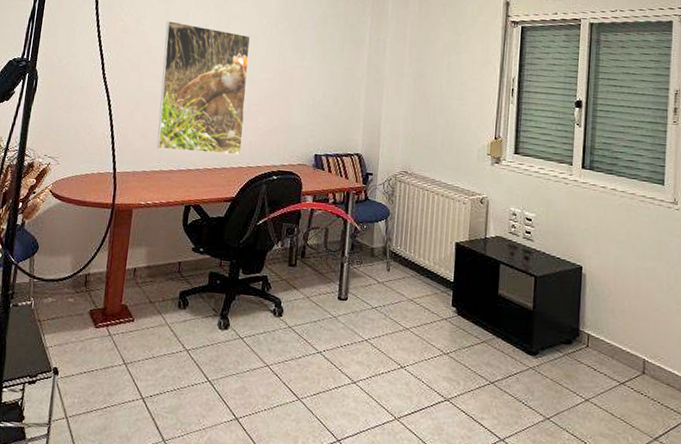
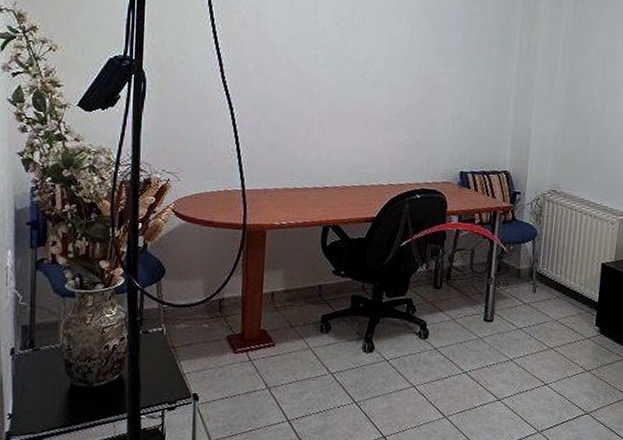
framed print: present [156,21,251,156] -> none [288,15,389,172]

